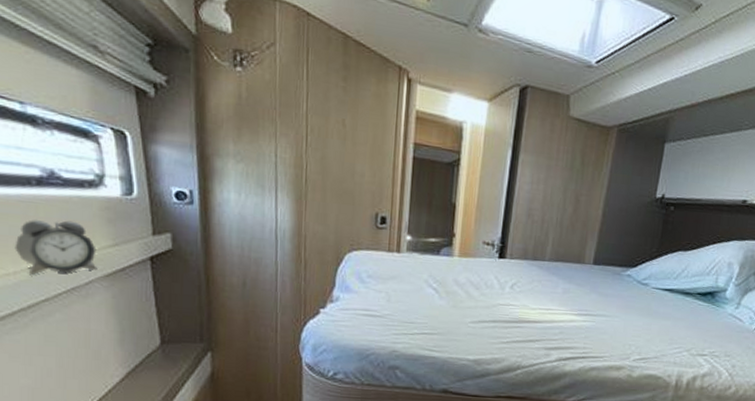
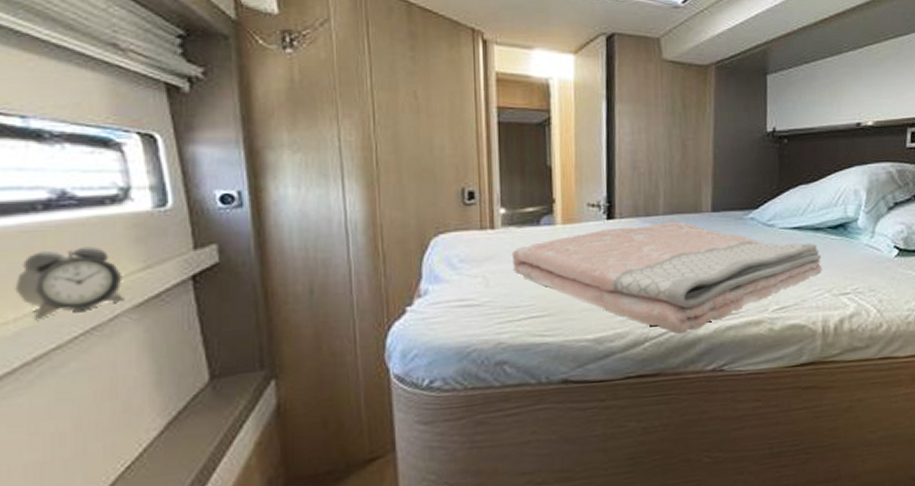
towel: none [412,266,686,368] -> present [511,221,823,335]

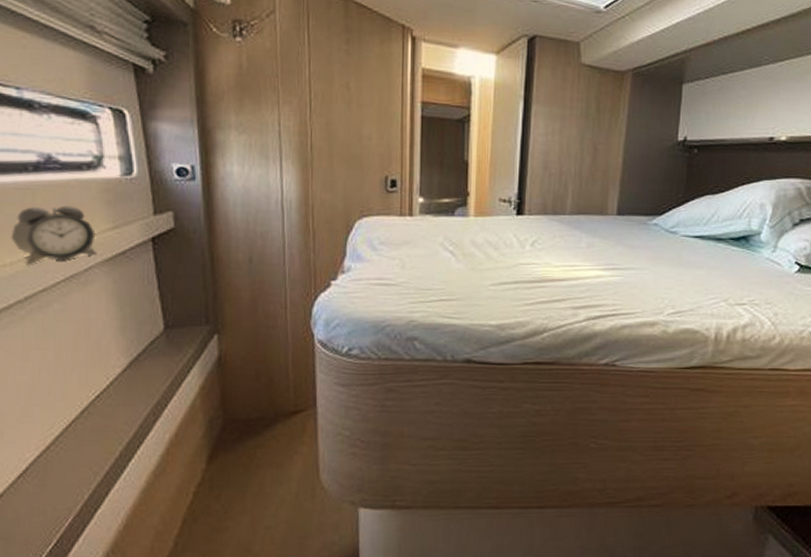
towel: present [511,221,823,335] -> none [426,221,721,328]

